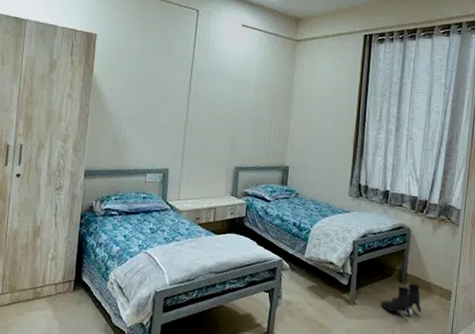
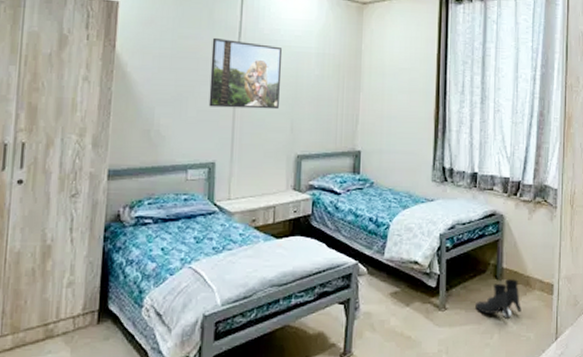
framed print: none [165,66,227,128] -> present [209,37,283,110]

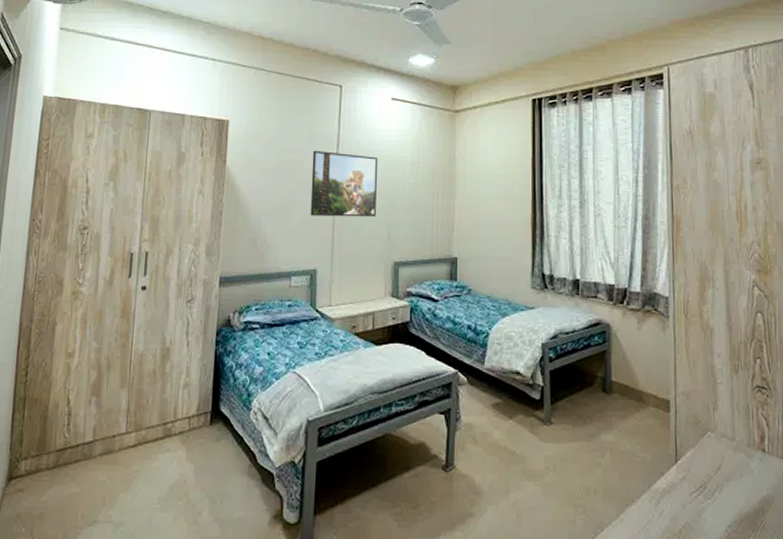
boots: present [475,279,521,319] -> none [583,393,635,437]

